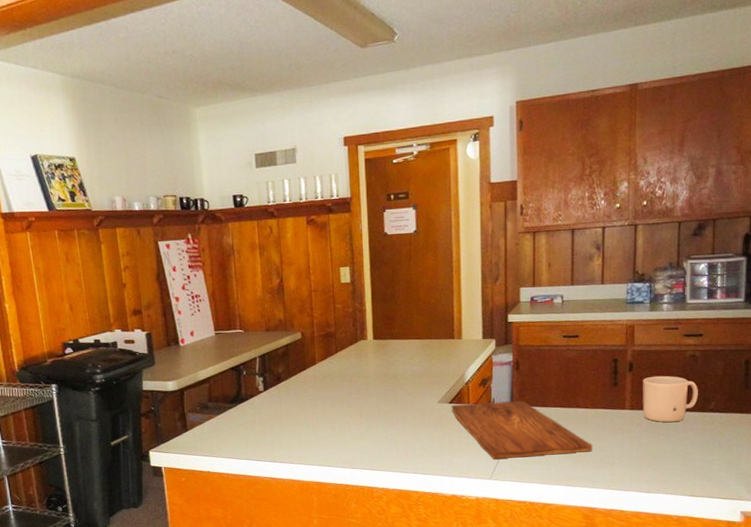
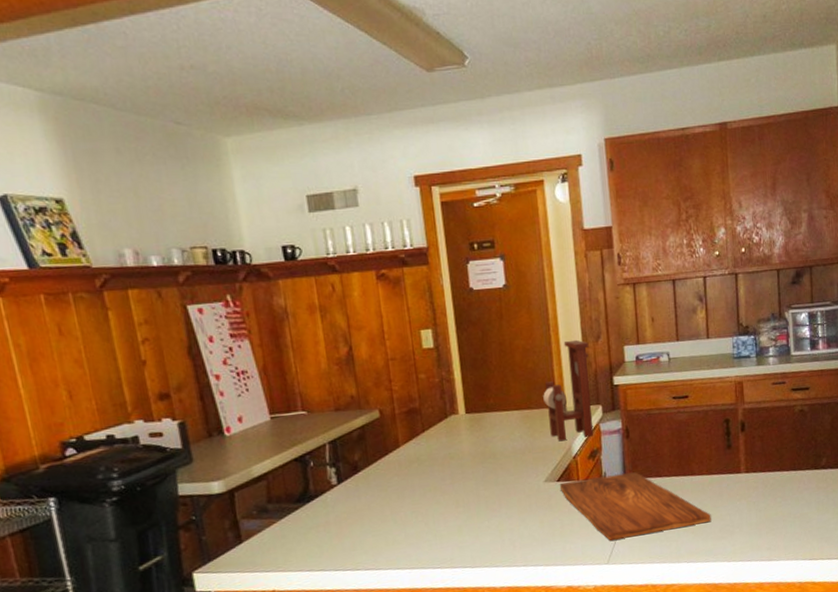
paper towel holder: none [442,280,487,369] -> present [543,339,594,442]
mug: present [643,375,698,423] -> none [756,433,810,484]

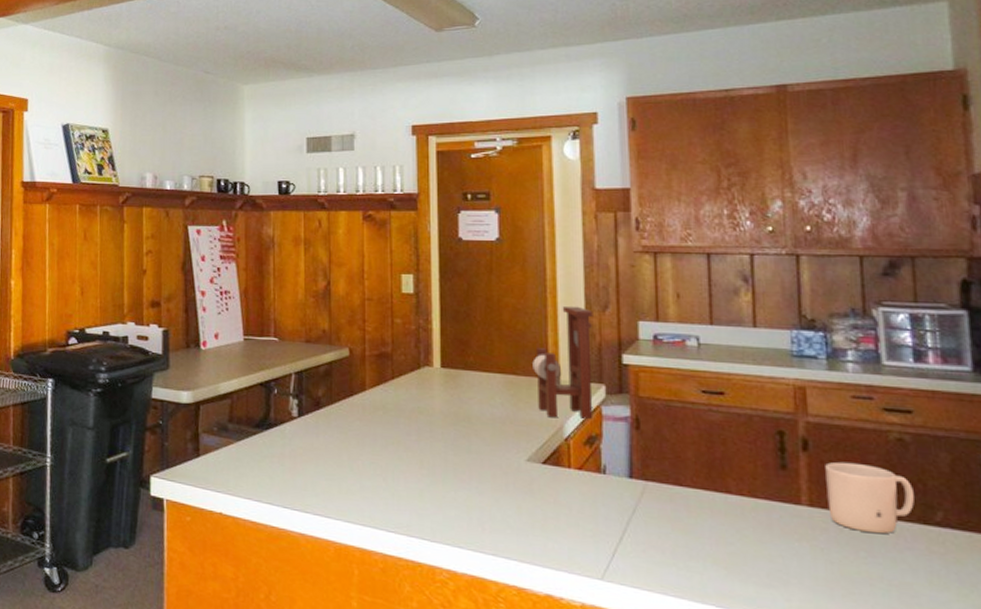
cutting board: present [559,472,711,541] -> none [544,466,754,561]
mug: none [756,433,810,484] -> present [825,461,915,534]

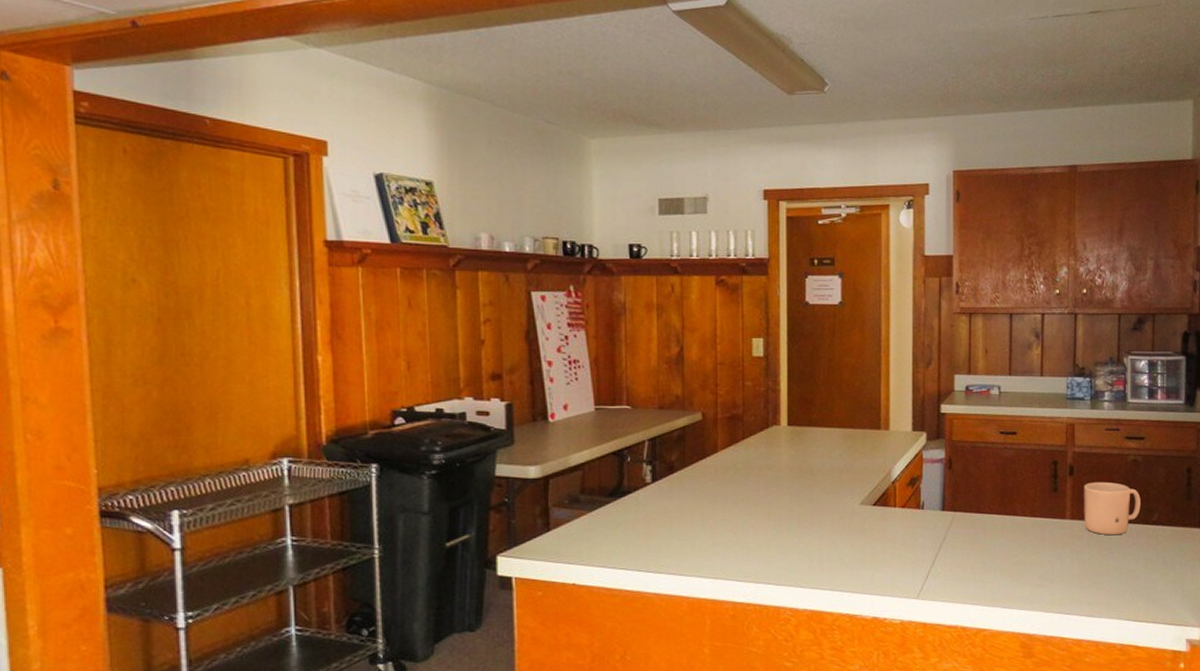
paper towel holder: present [532,306,594,419] -> none [867,363,919,465]

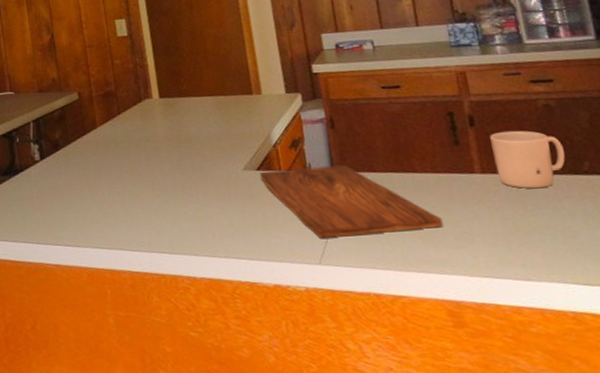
cutting board: none [875,505,1031,574] -> present [259,165,443,238]

